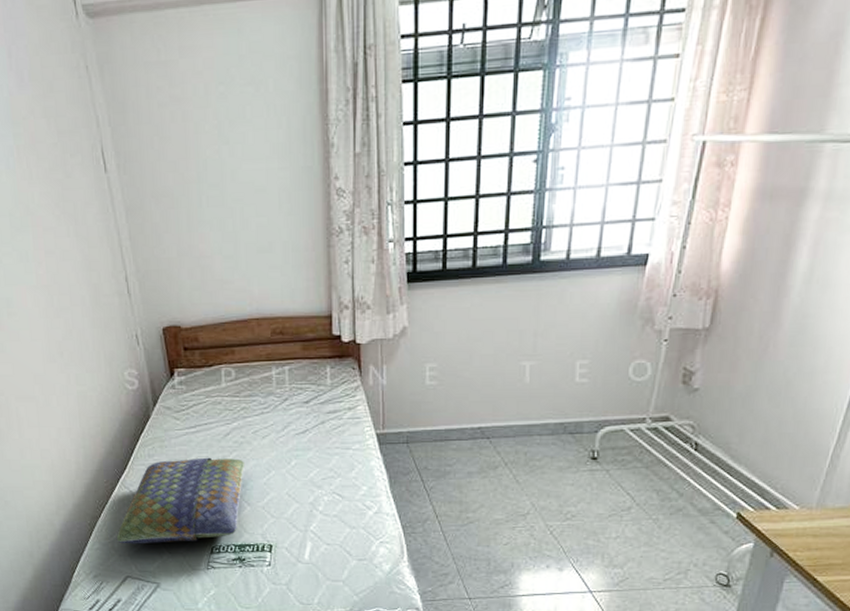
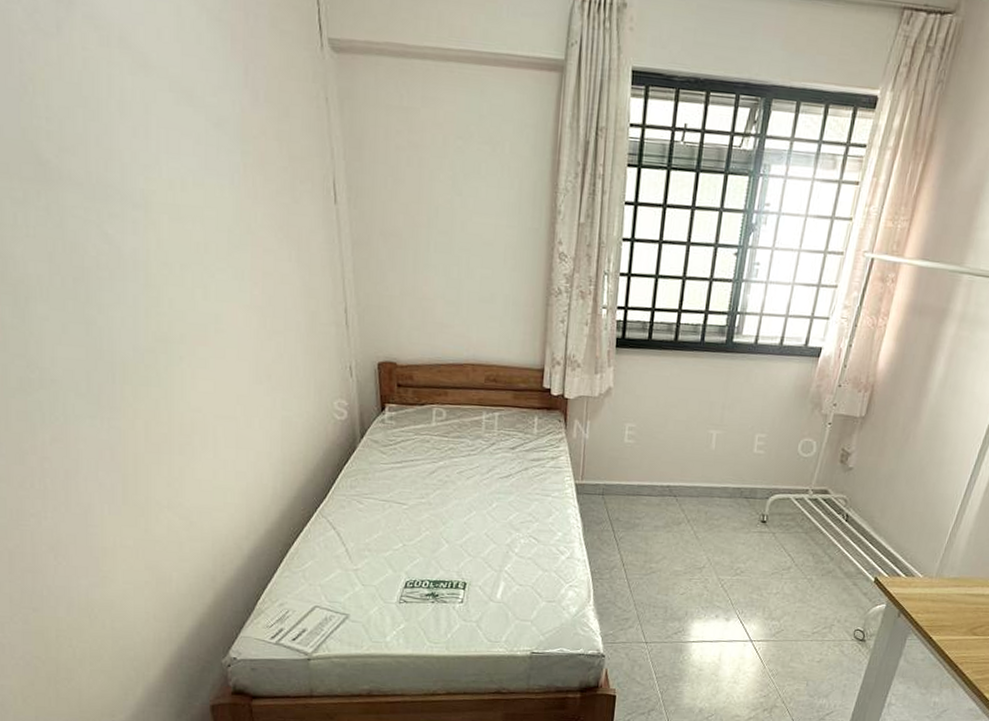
cushion: present [116,457,246,544] -> none [308,493,448,575]

